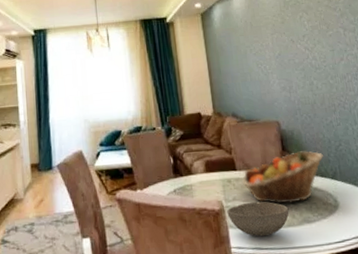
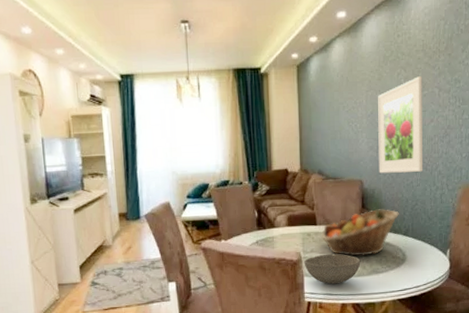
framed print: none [283,18,342,114] -> present [378,76,423,174]

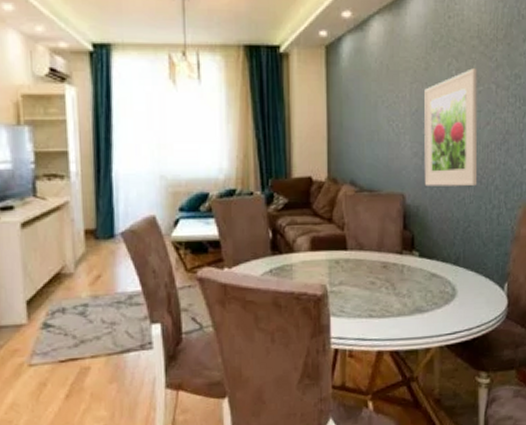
bowl: present [304,253,361,285] -> none [330,286,401,327]
fruit basket: present [321,209,399,256] -> none [353,231,448,290]

